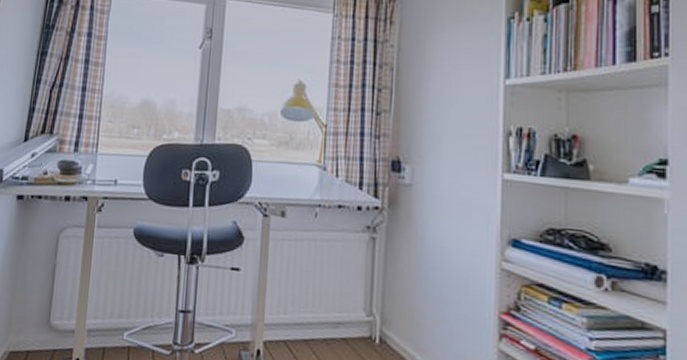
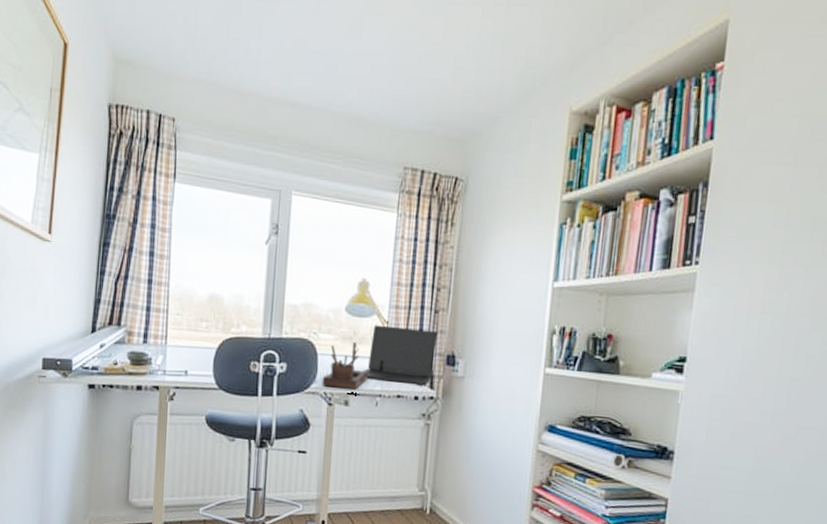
desk organizer: none [256,148,306,199] -> present [322,342,368,390]
laptop: none [300,128,381,195] -> present [362,324,438,386]

